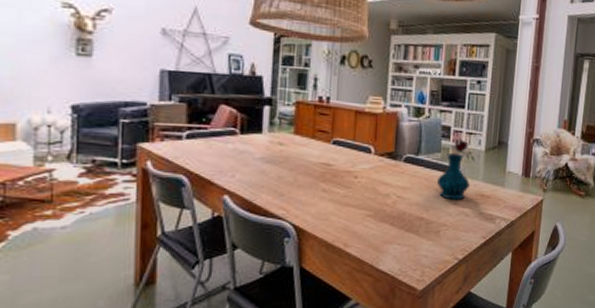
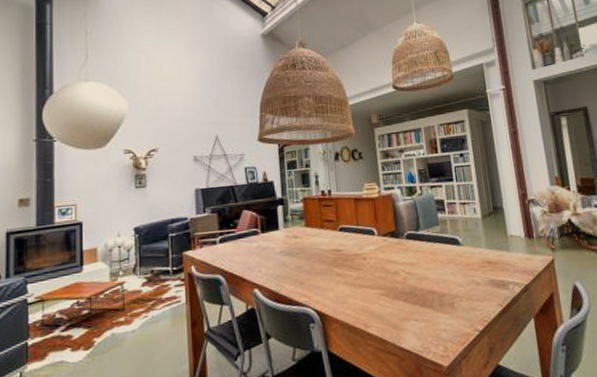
vase: present [437,138,476,200] -> none [441,209,475,270]

